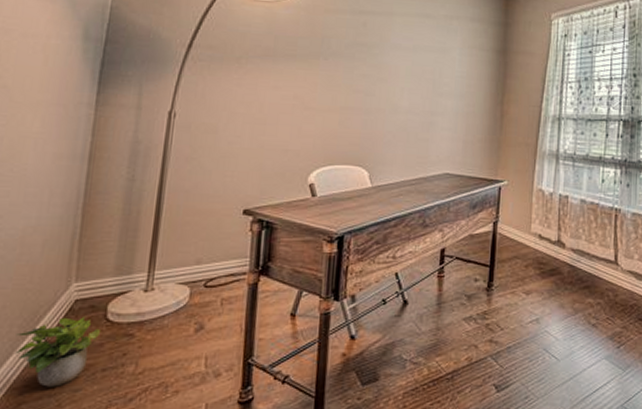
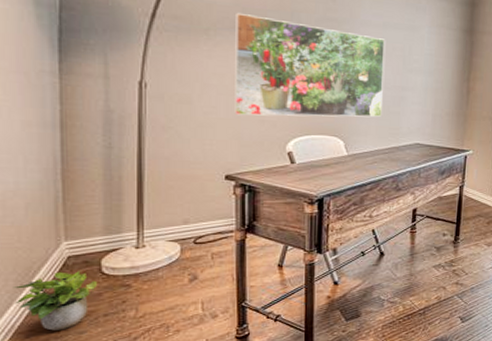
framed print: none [258,40,414,145] -> present [235,12,385,117]

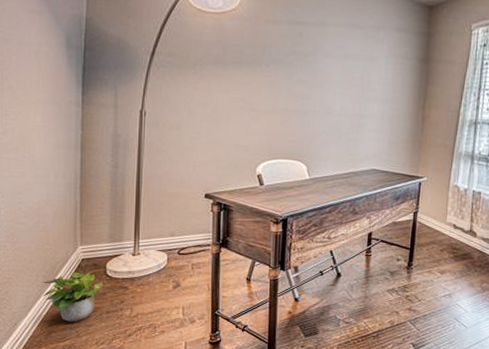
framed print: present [235,12,385,117] -> none [214,48,345,144]

